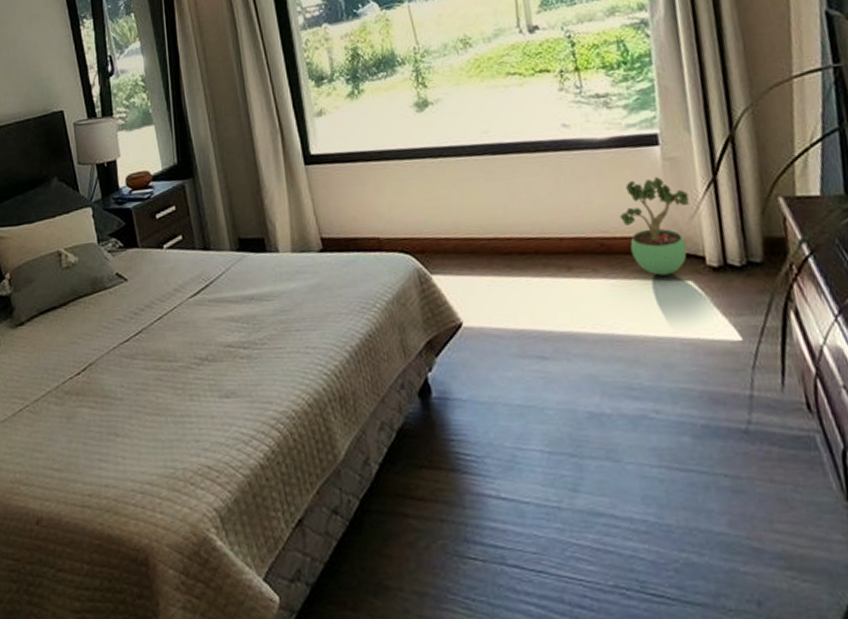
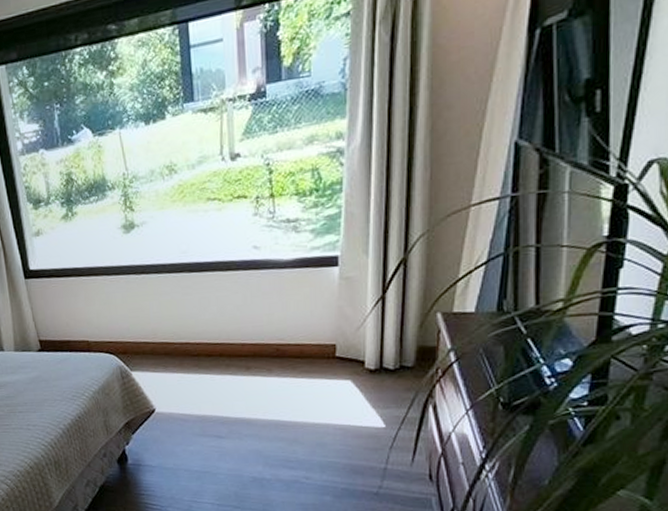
potted plant: present [620,177,690,276] -> none [296,294,359,376]

